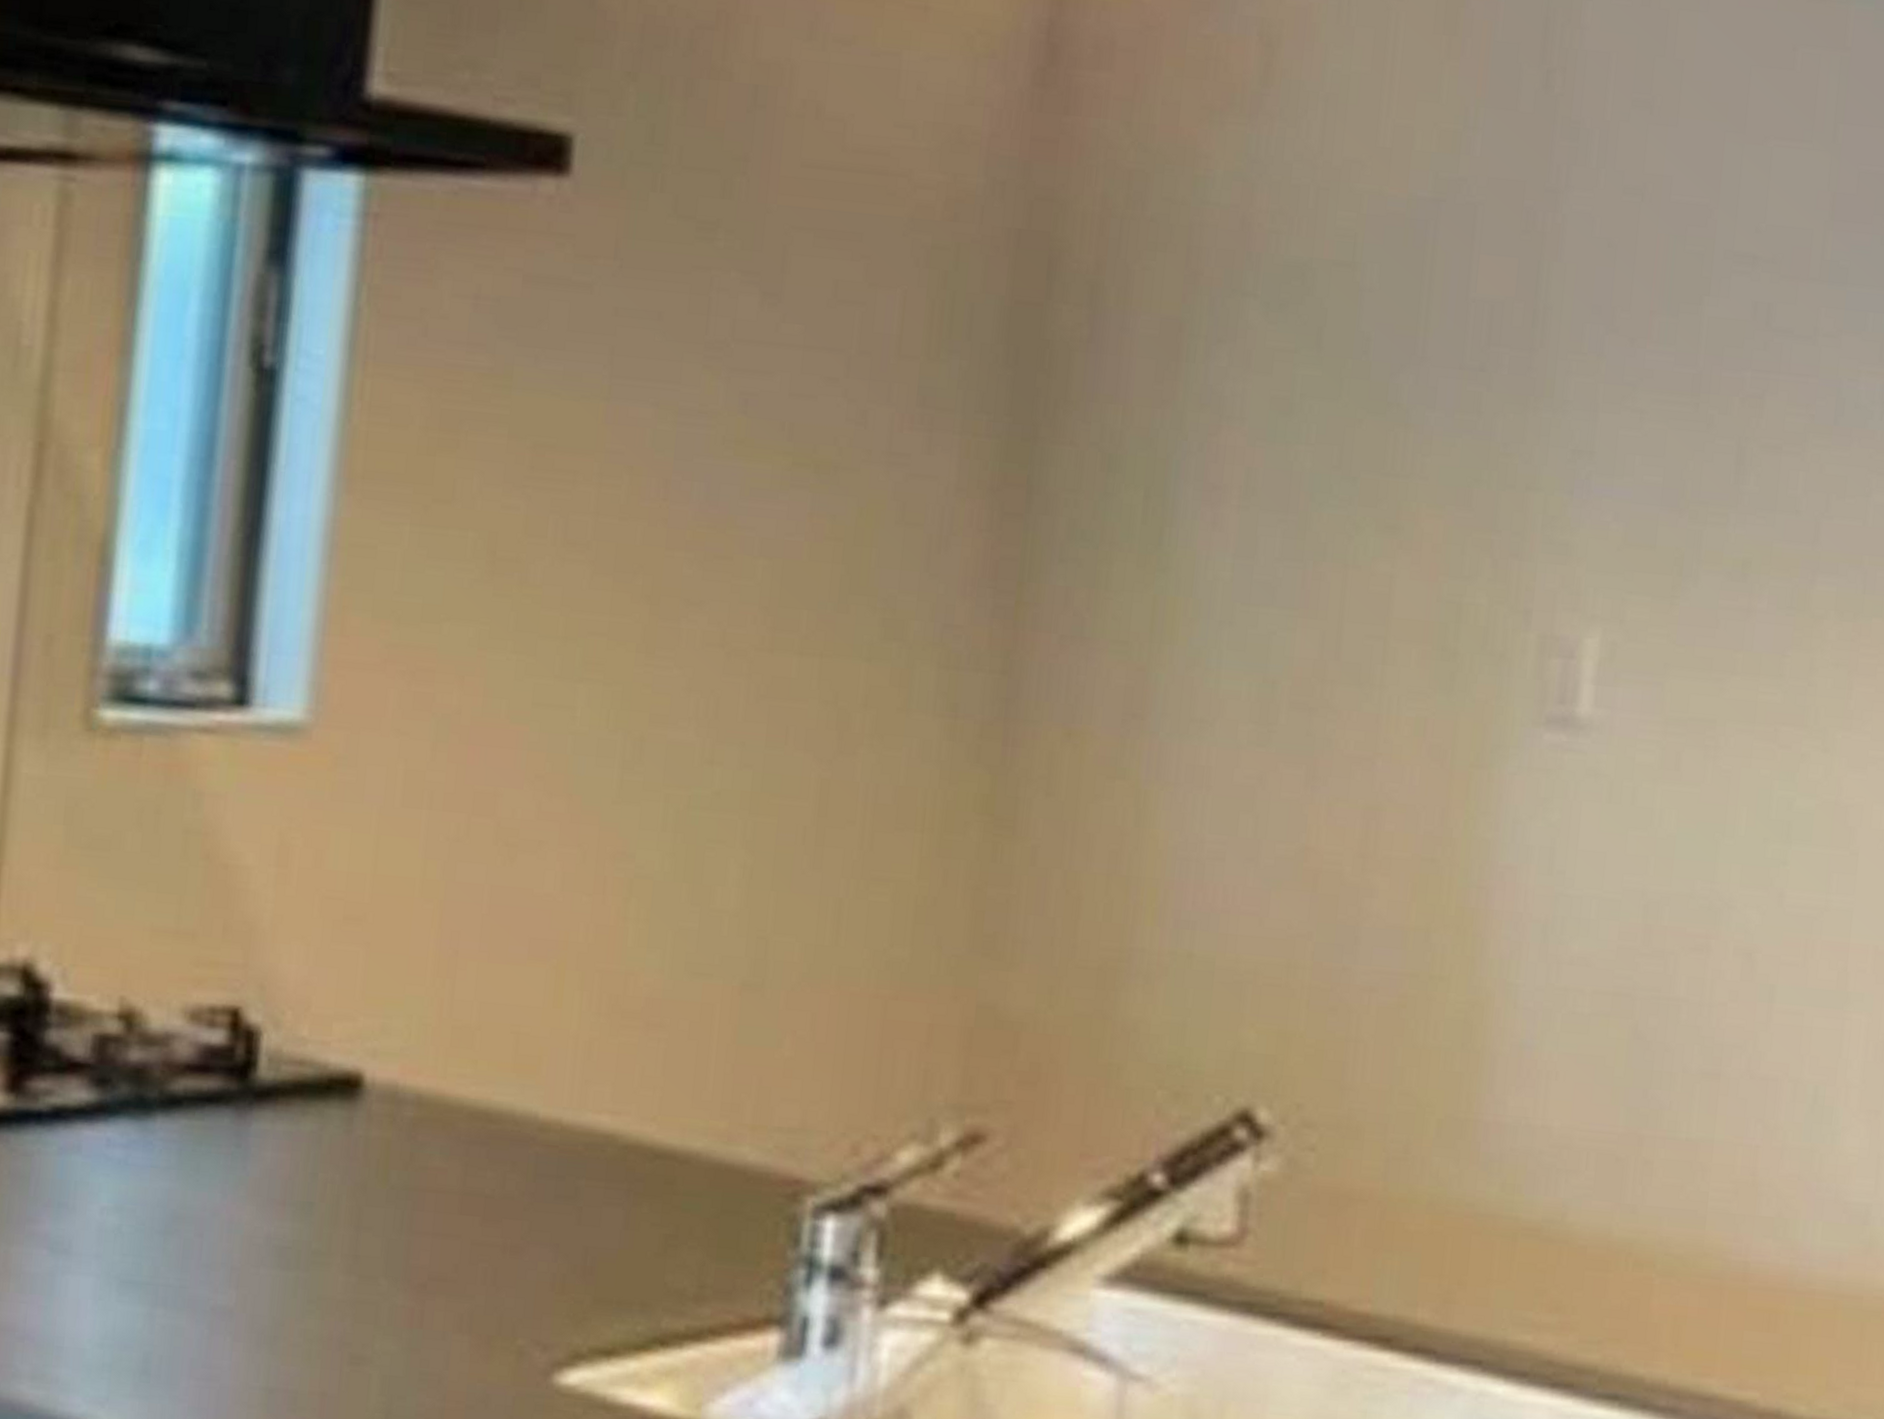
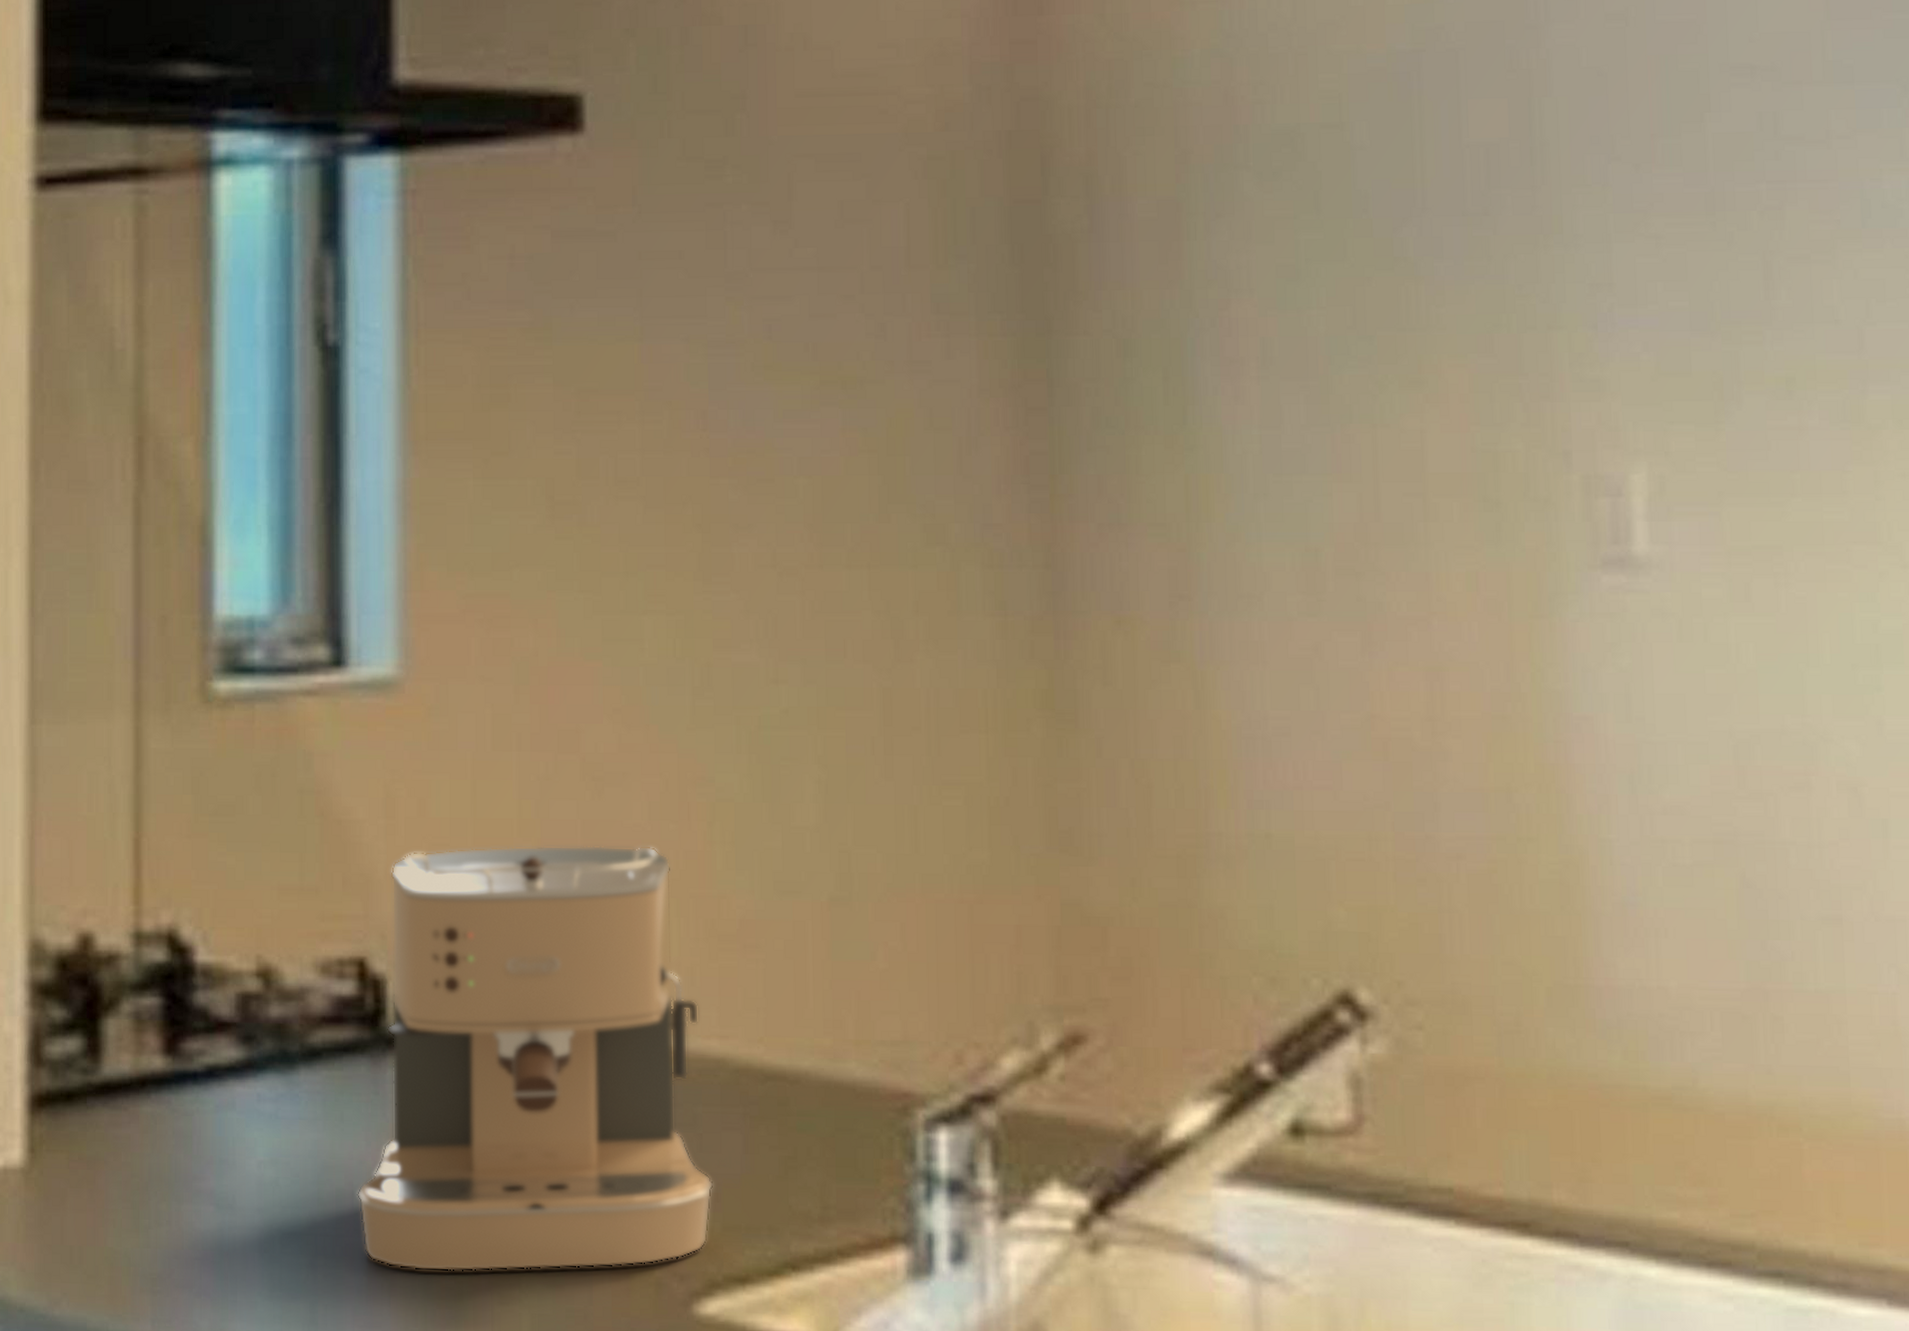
coffee maker: none [206,903,593,1334] -> present [357,845,714,1272]

